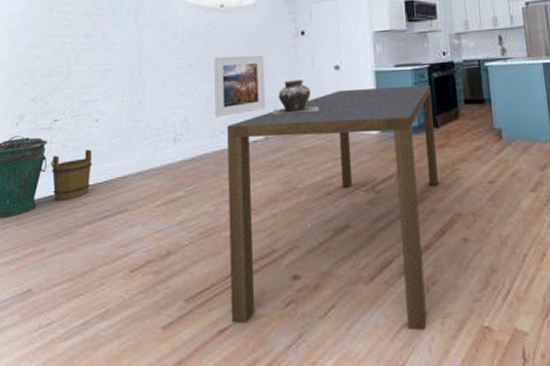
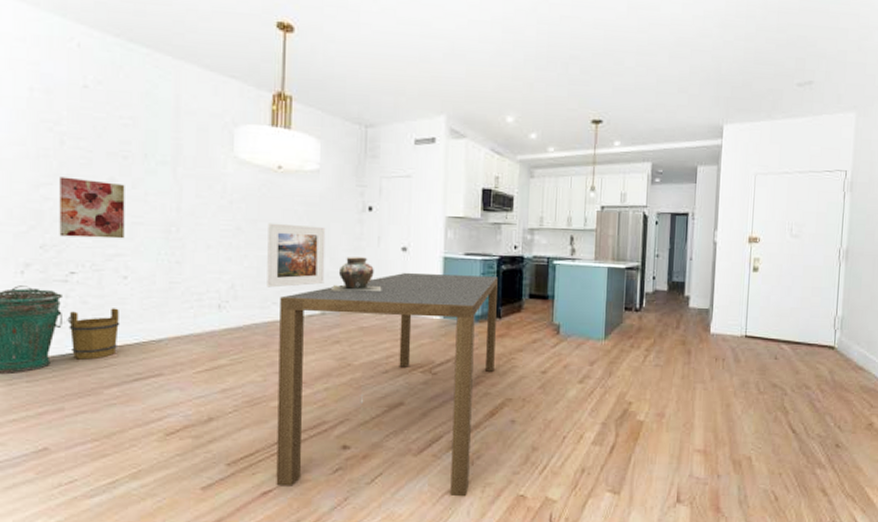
wall art: none [46,37,98,89] -> present [59,177,125,239]

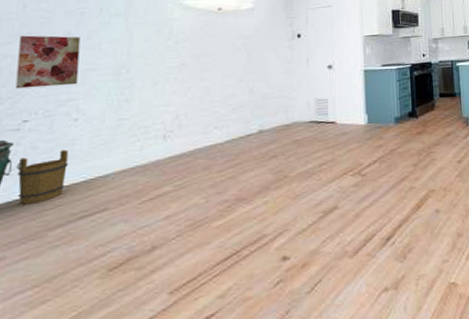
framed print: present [267,223,326,288] -> none [209,55,261,114]
dining table: present [276,272,498,497] -> none [218,82,416,308]
ceramic vessel: present [330,257,382,292] -> none [266,78,312,111]

